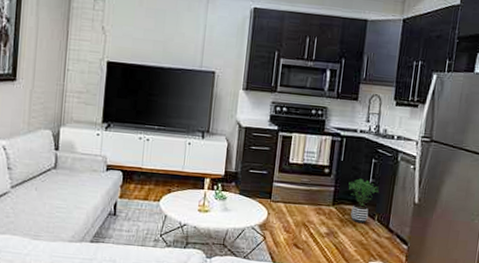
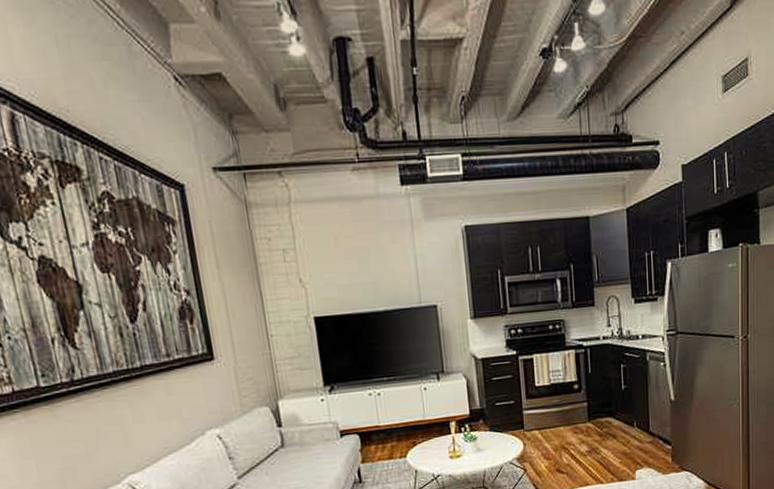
potted plant: present [348,178,379,224] -> none [601,387,633,434]

